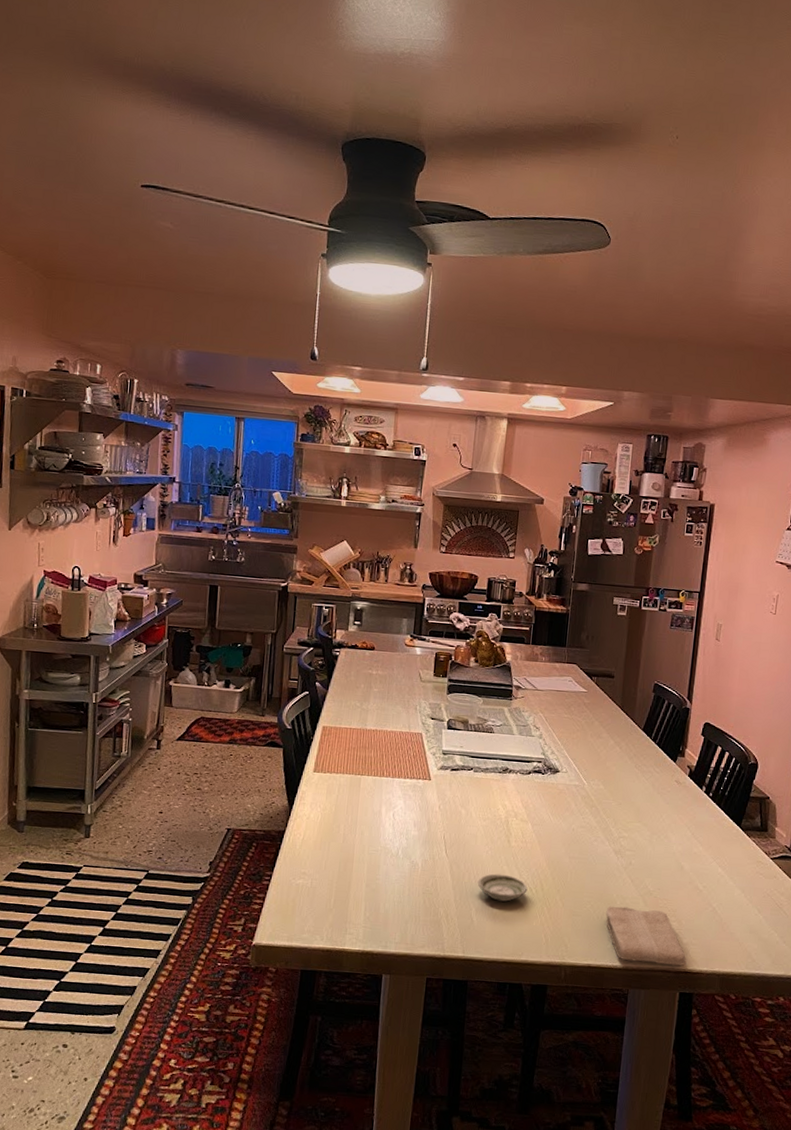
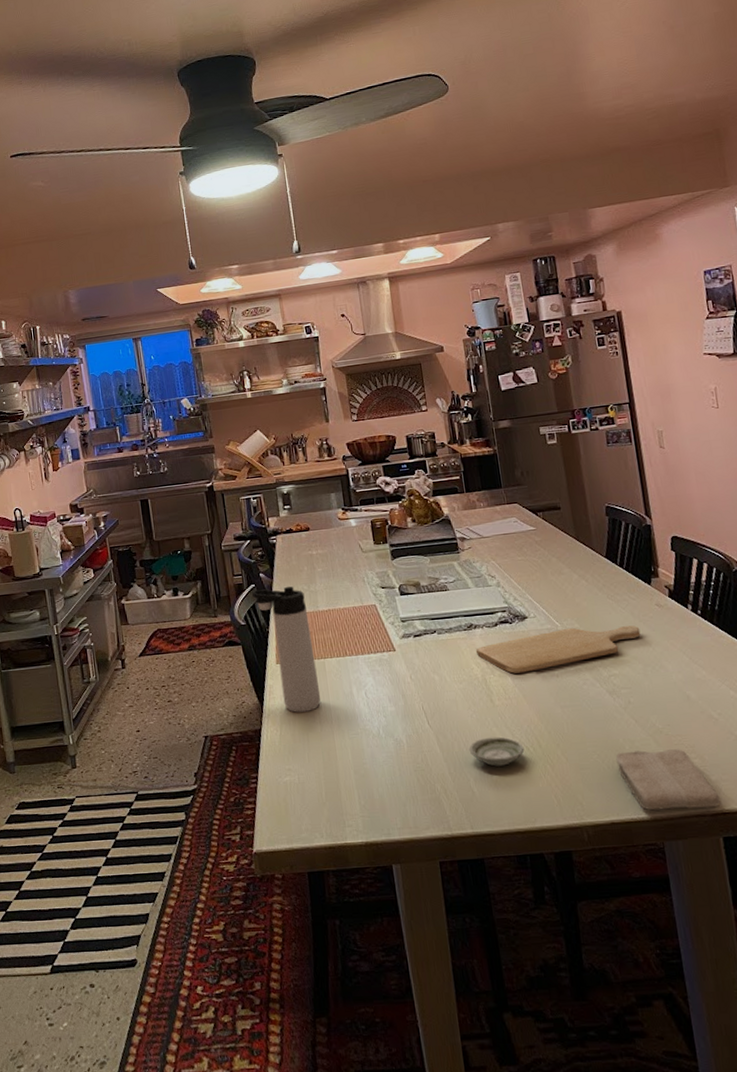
thermos bottle: none [303,697,356,822] -> present [251,586,321,713]
chopping board: none [505,787,656,821] -> present [475,625,641,674]

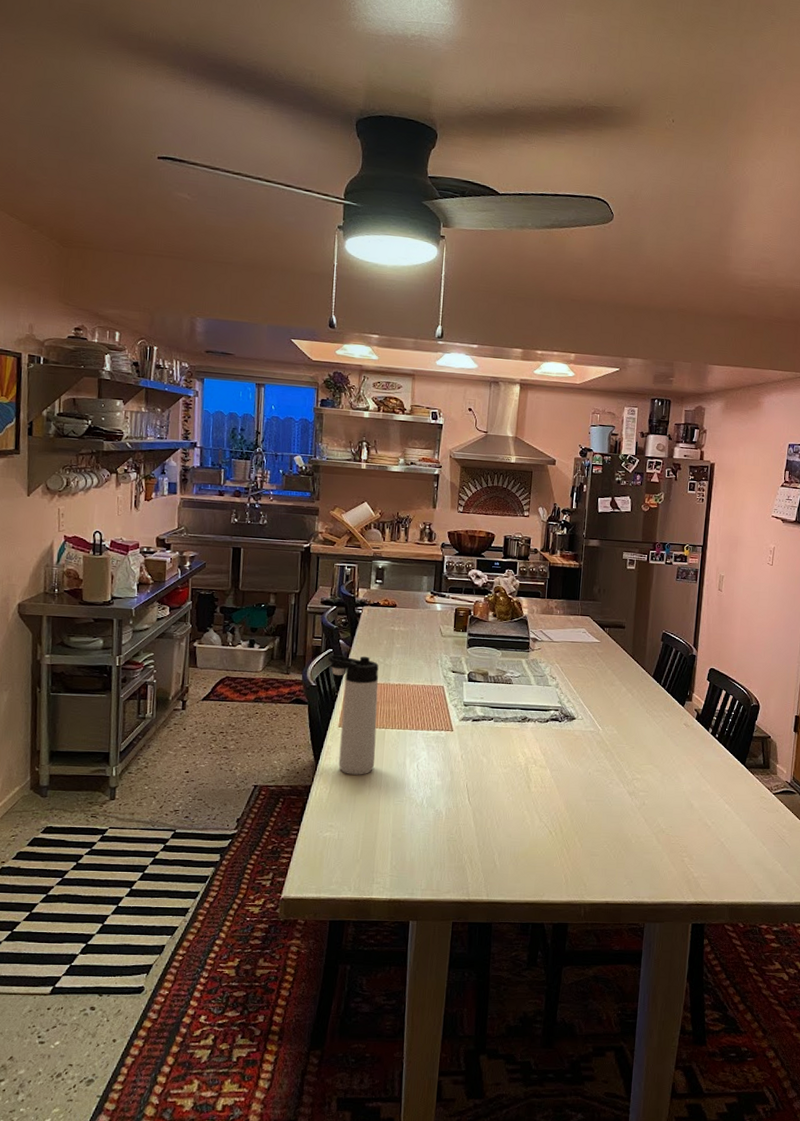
saucer: present [468,736,525,767] -> none [499,819,548,845]
chopping board: present [475,625,641,674] -> none [524,733,667,767]
washcloth: present [615,749,722,811] -> none [621,845,698,898]

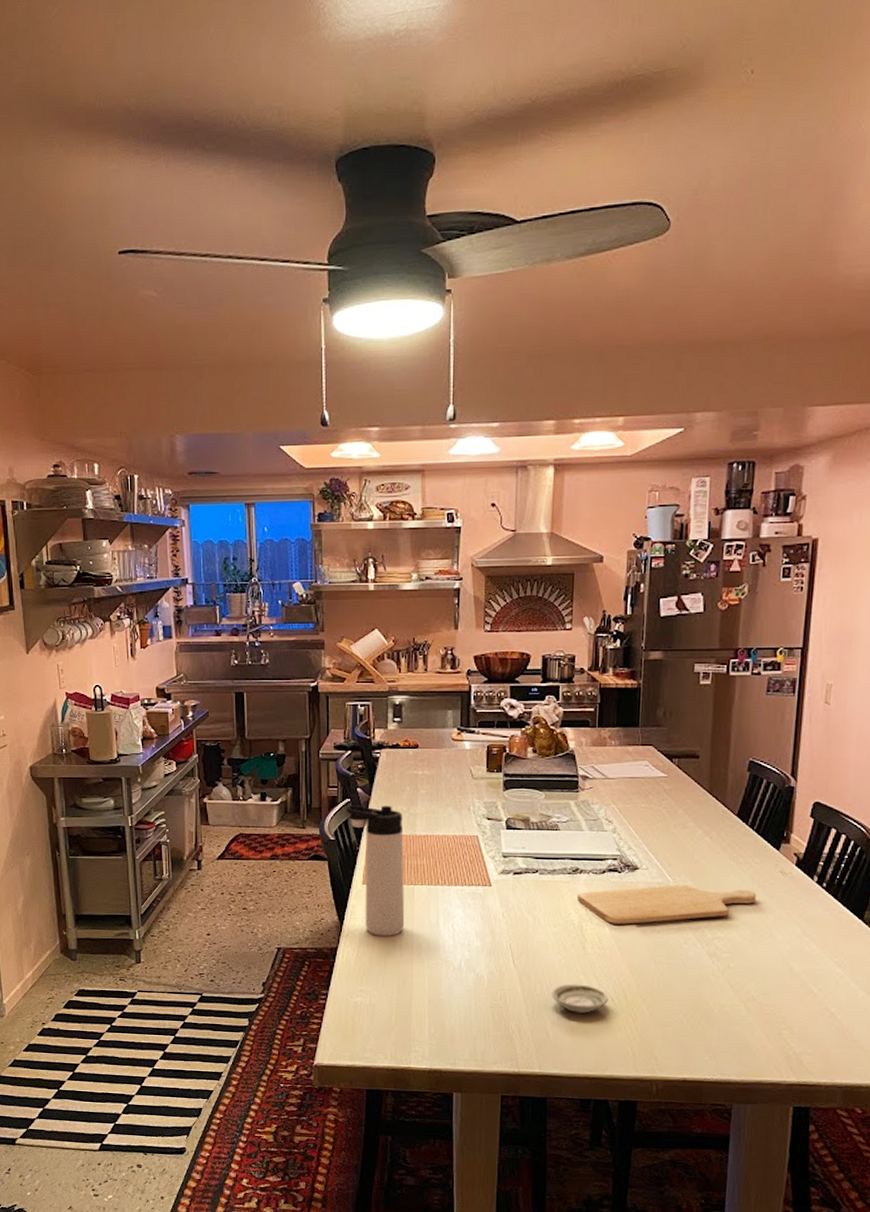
saucer: none [499,819,548,845] -> present [551,984,609,1013]
chopping board: none [524,733,667,767] -> present [576,884,757,924]

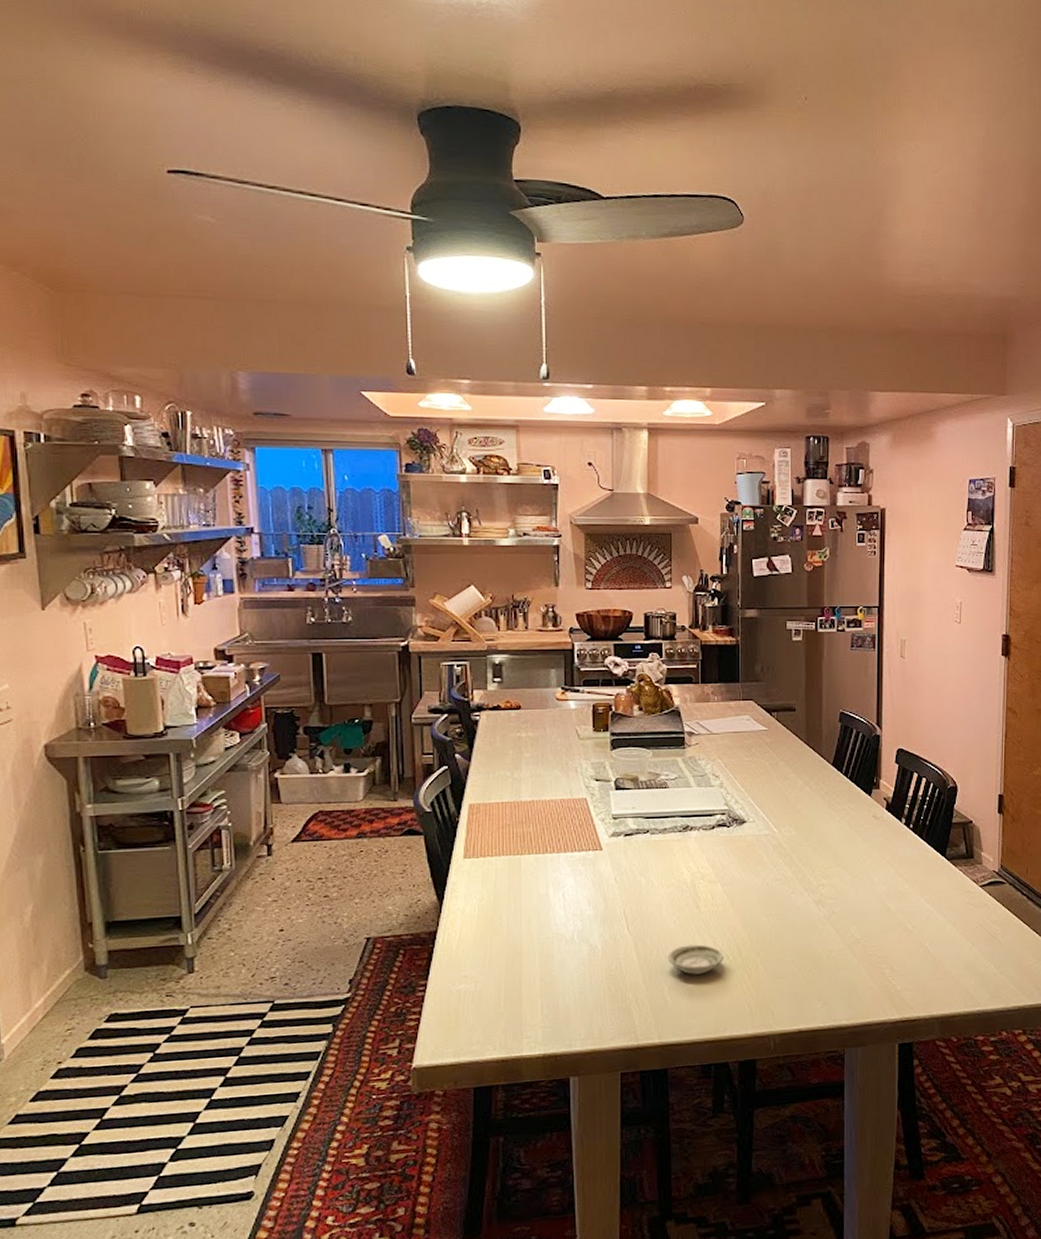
thermos bottle: present [345,804,405,936] -> none [442,772,512,914]
chopping board: present [576,884,757,924] -> none [688,834,854,880]

